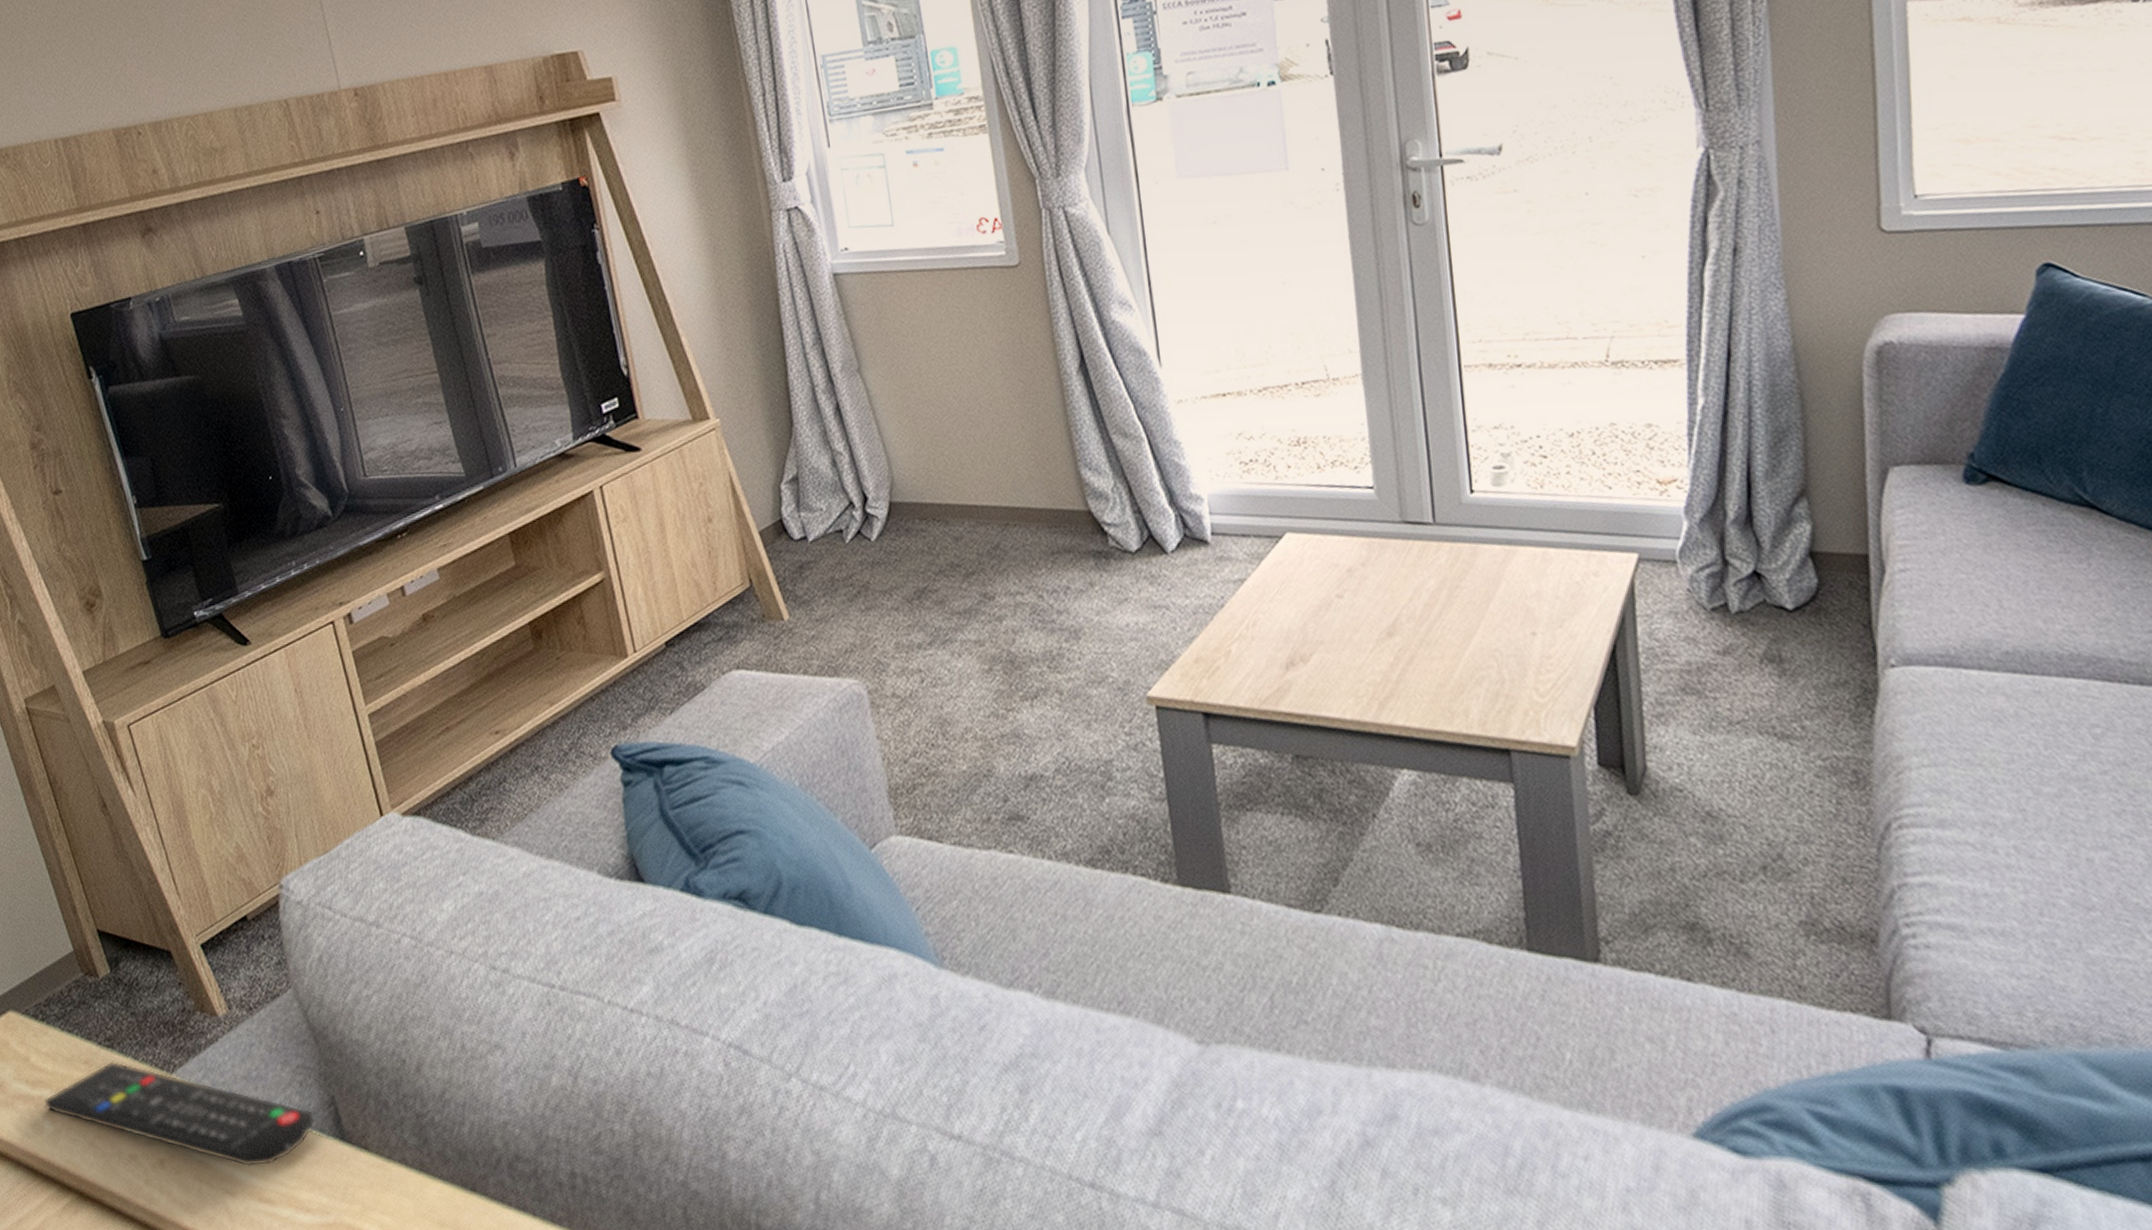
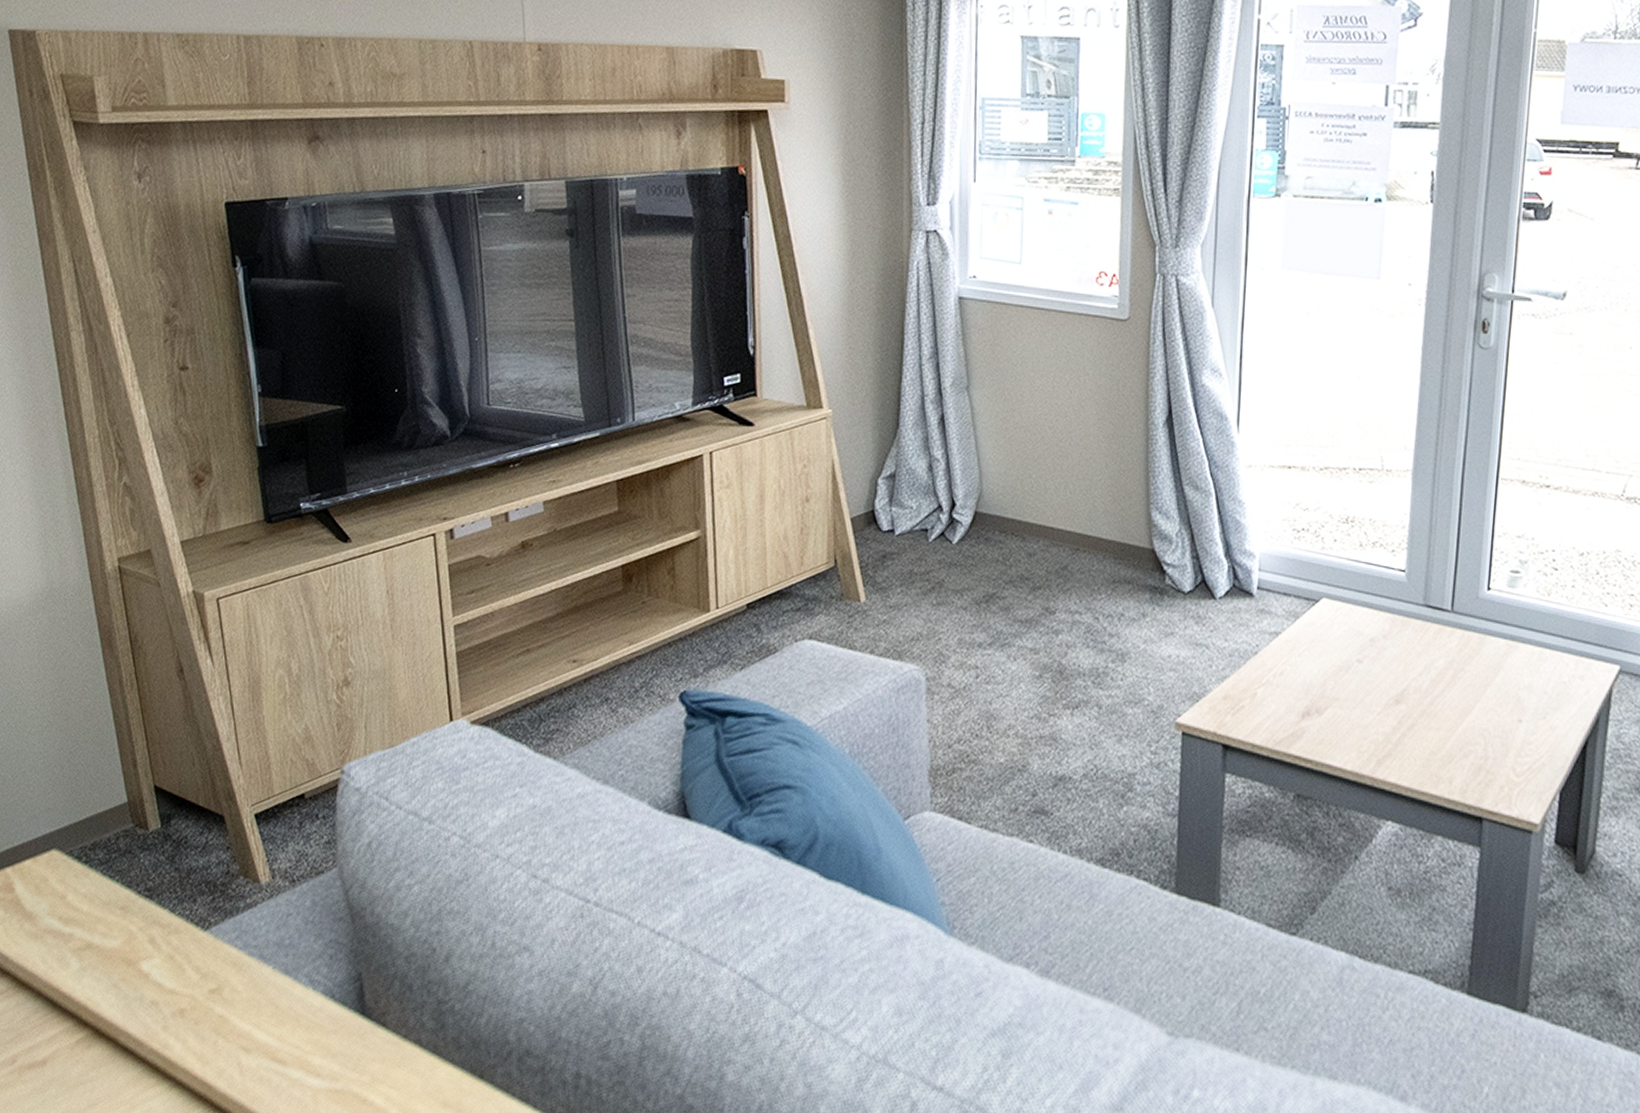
remote control: present [44,1061,316,1167] -> none [74,910,340,1029]

